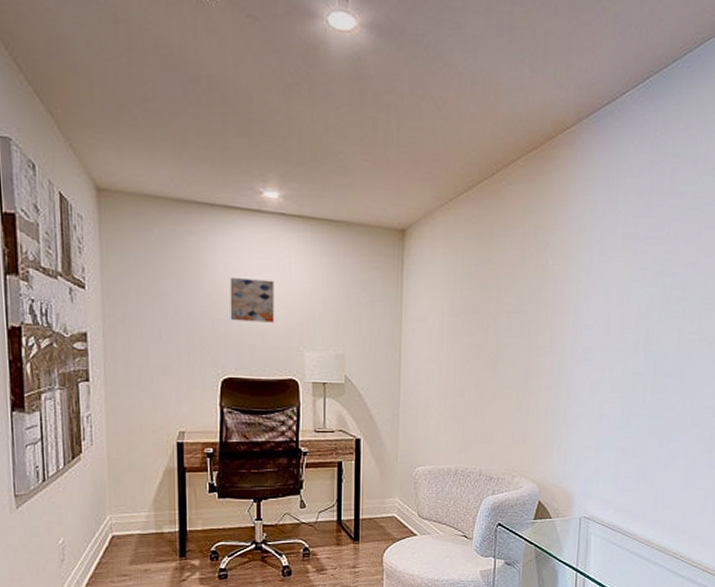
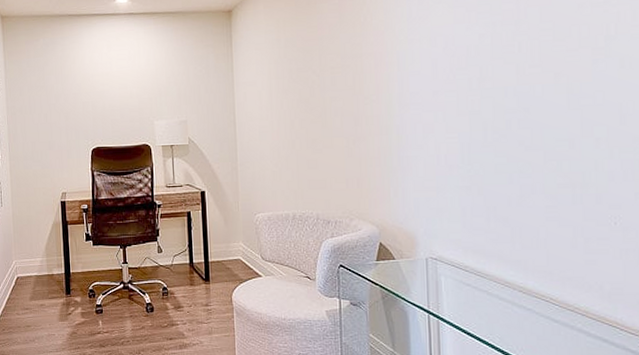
wall art: present [230,278,275,323] -> none [94,66,130,102]

